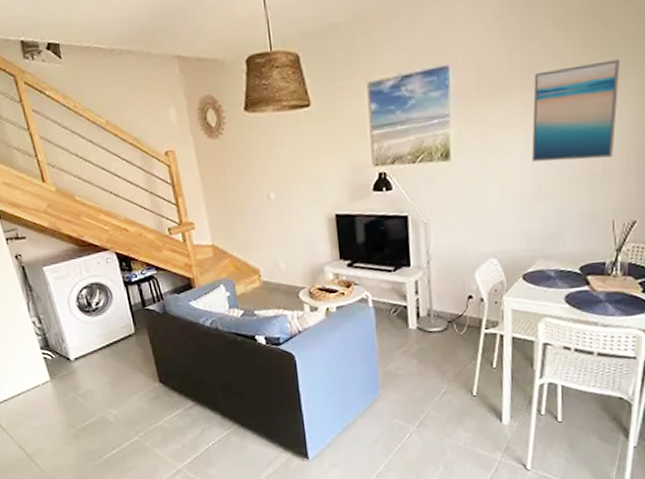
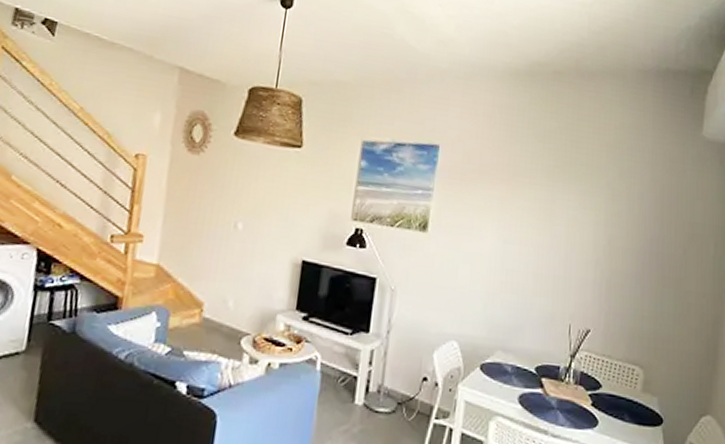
wall art: present [532,59,620,162] -> none [503,172,585,263]

